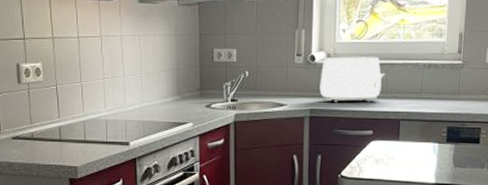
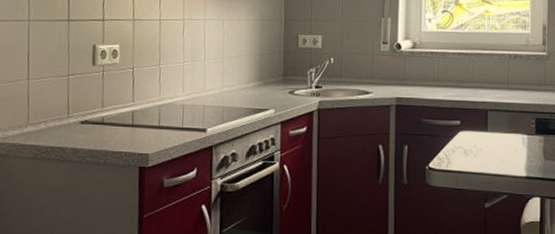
toaster: present [319,56,385,103] -> none [406,45,472,92]

